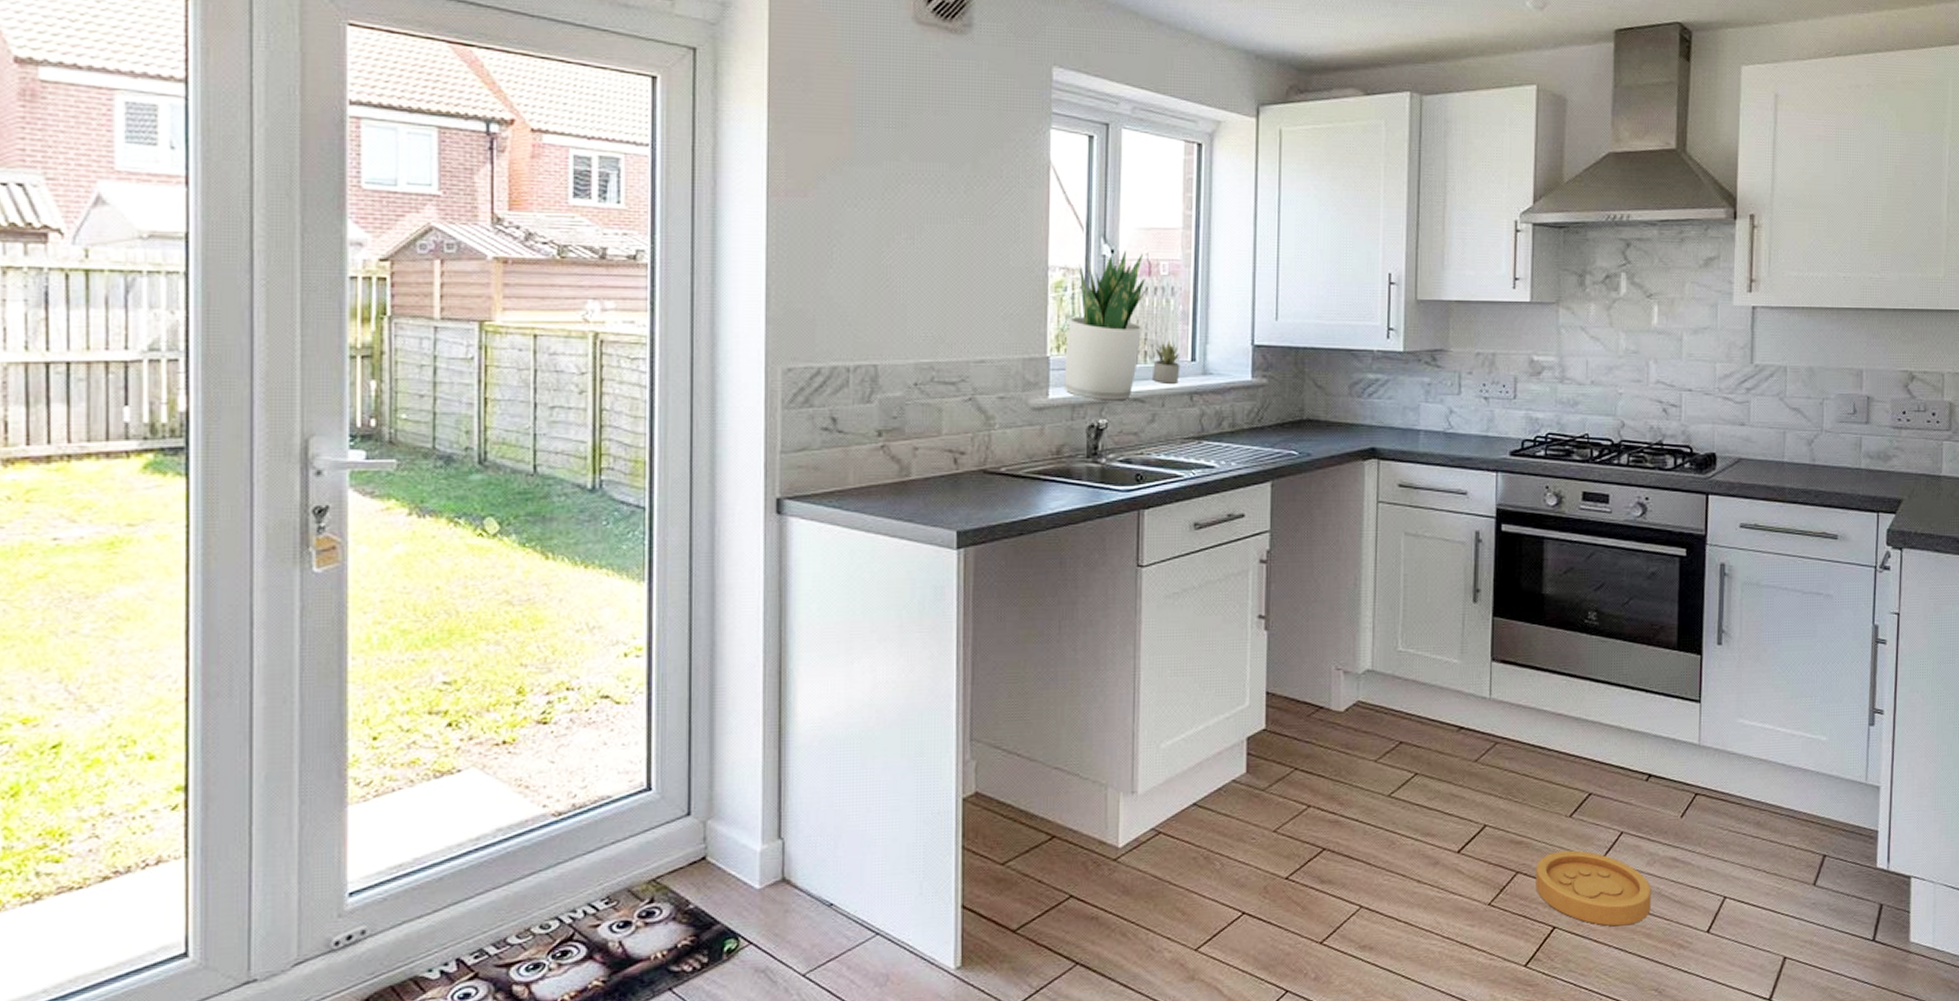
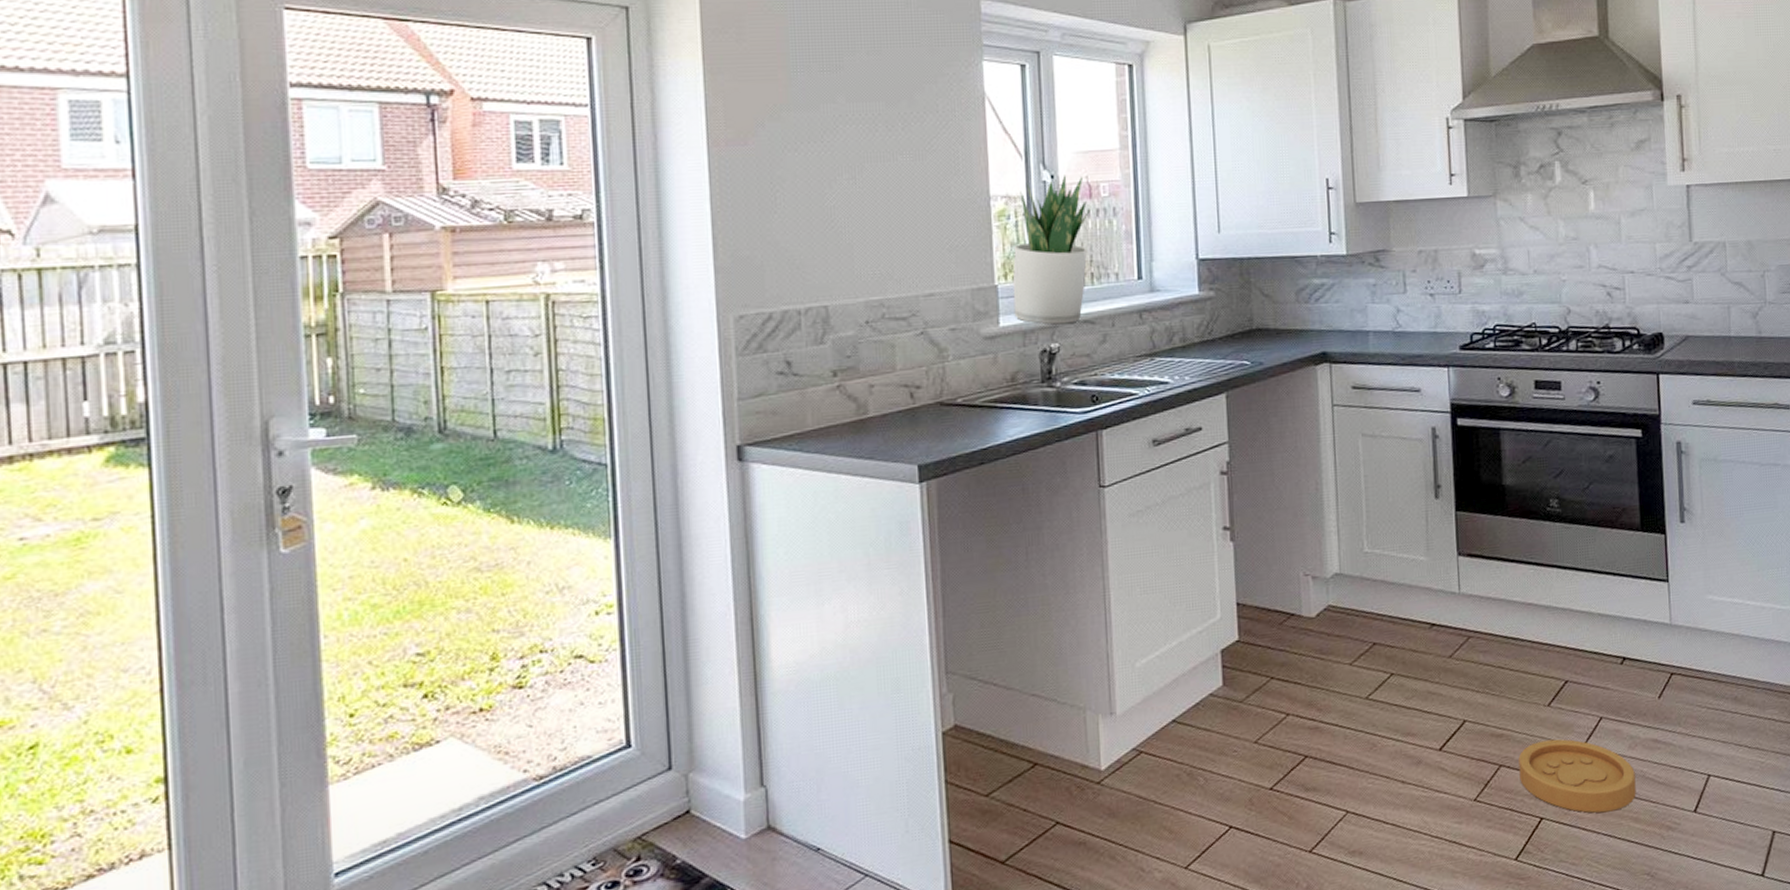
succulent plant: present [1151,340,1181,384] -> none [1100,260,1128,304]

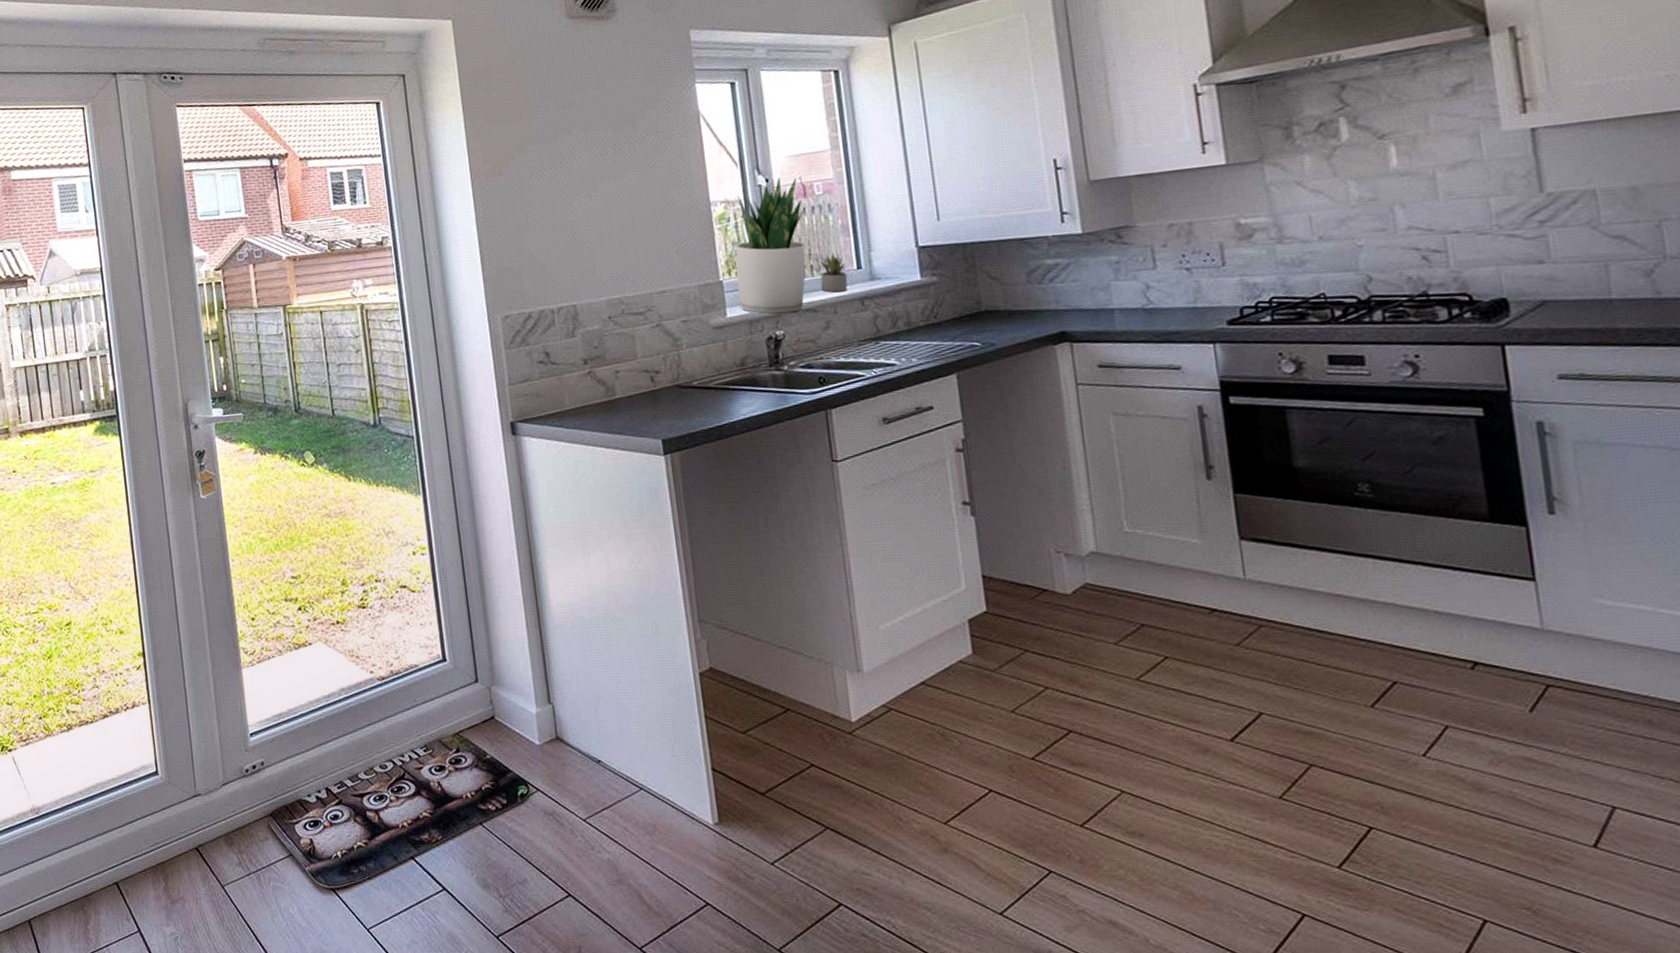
succulent plant: none [1100,260,1128,304] -> present [820,252,848,293]
pet bowl: present [1518,739,1636,814] -> none [1334,744,1504,832]

